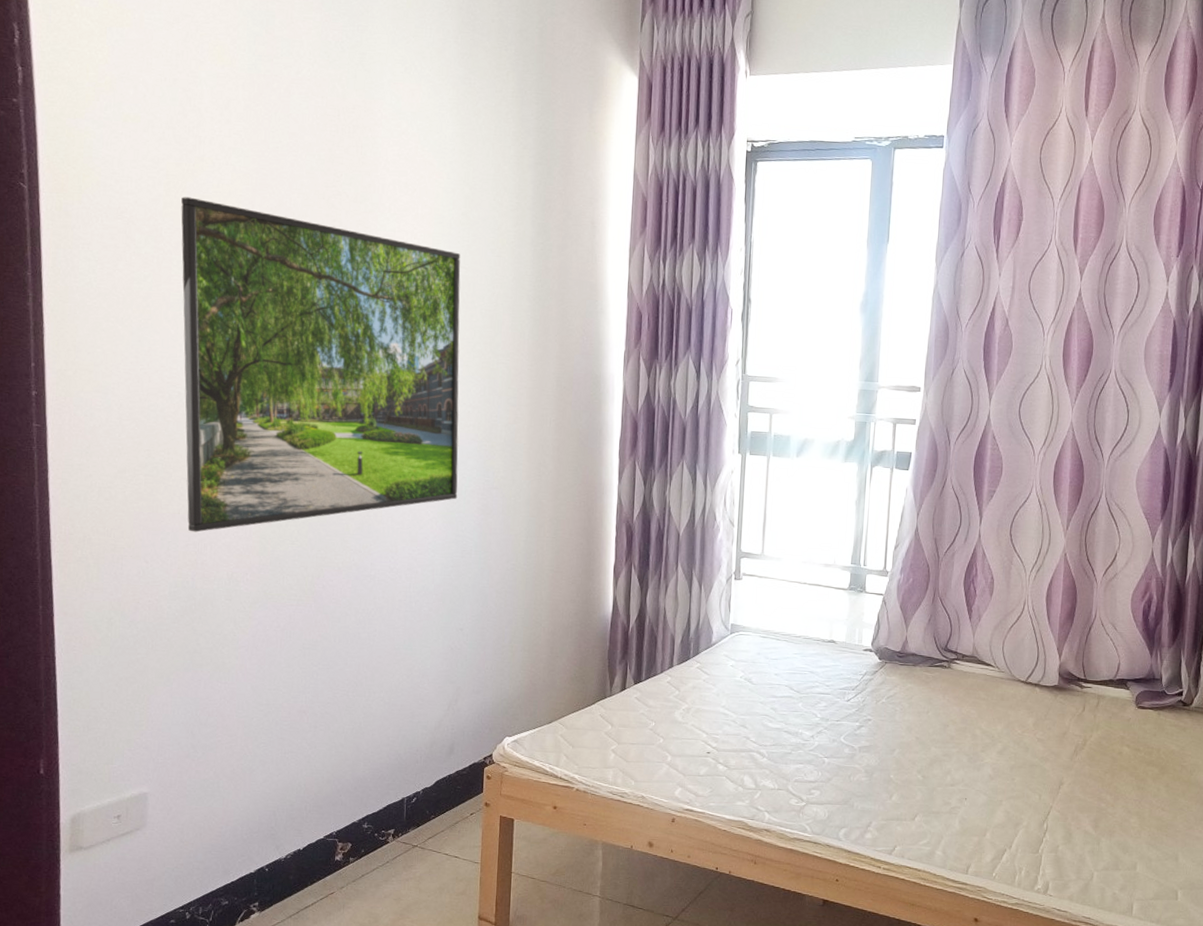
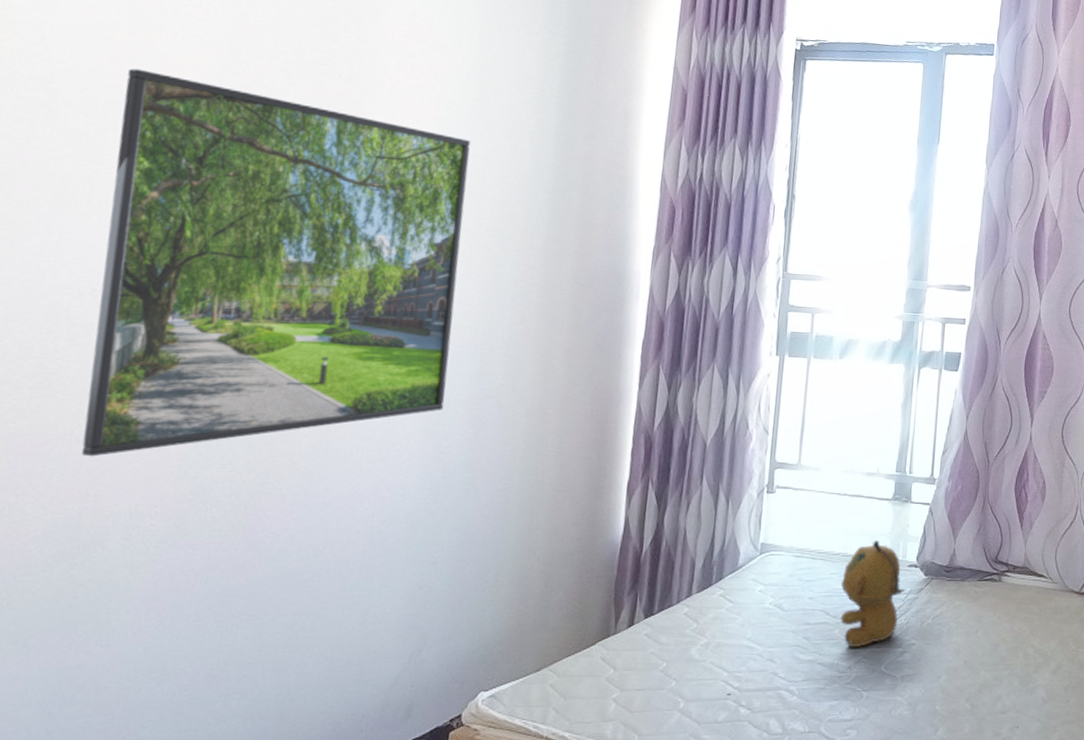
stuffed bear: none [803,626,860,719] -> present [840,541,904,647]

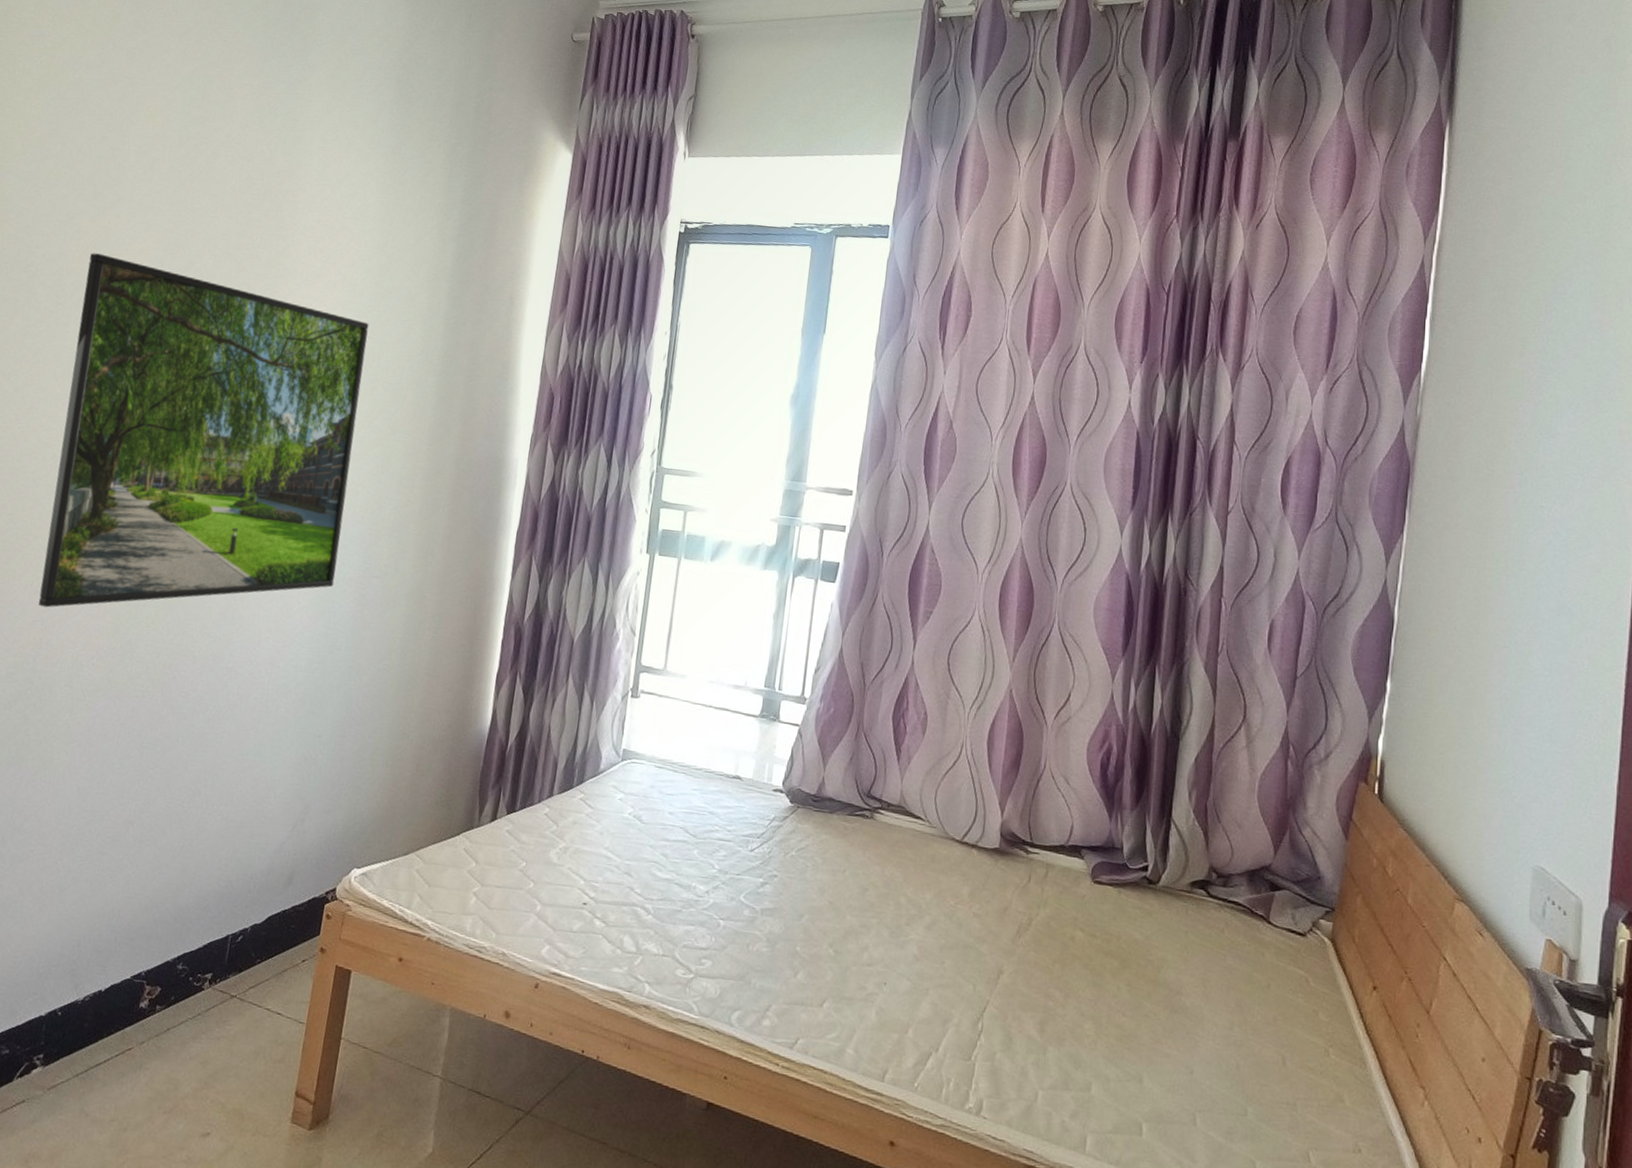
stuffed bear: present [840,541,904,647] -> none [700,759,768,872]

